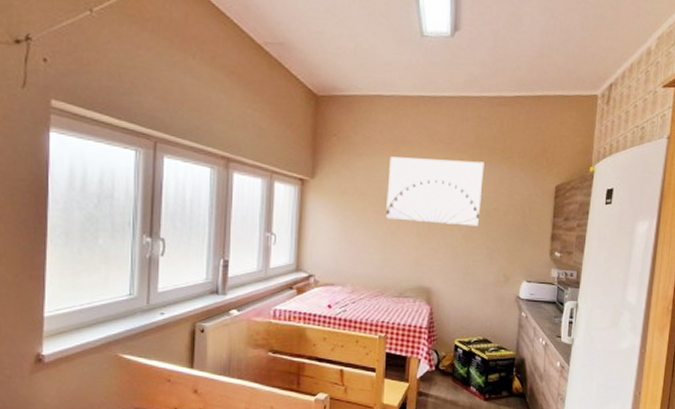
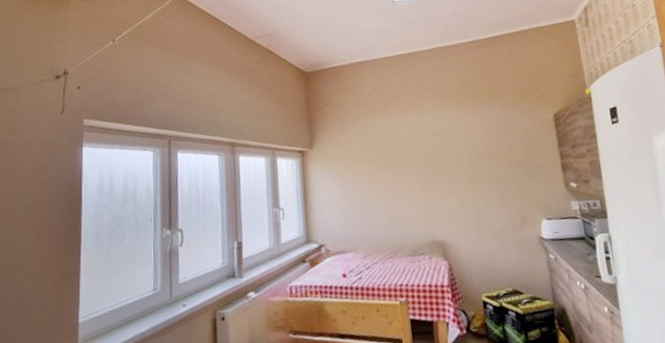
wall art: present [386,157,484,227] -> none [381,104,482,176]

